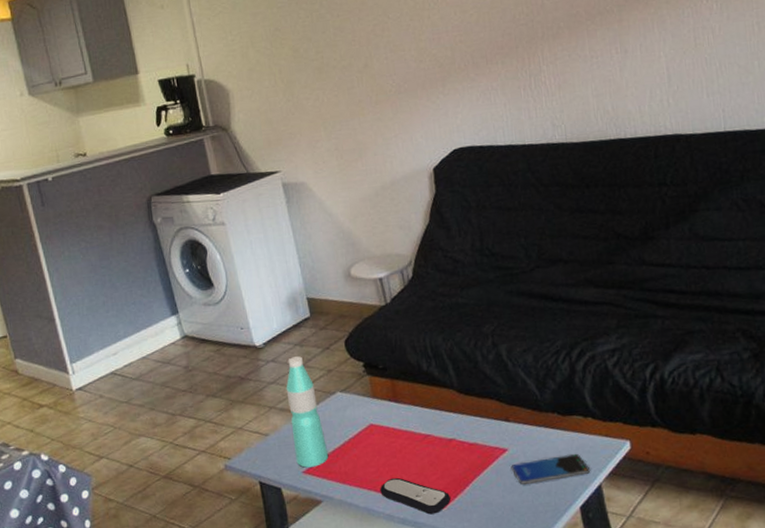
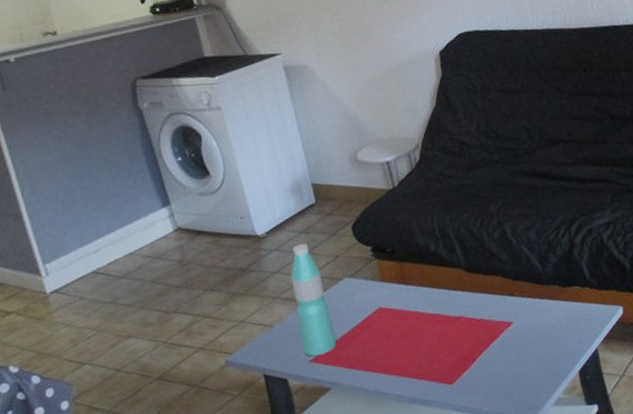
remote control: present [380,477,451,515] -> none [389,358,459,392]
smartphone: present [510,454,591,484] -> none [515,322,588,355]

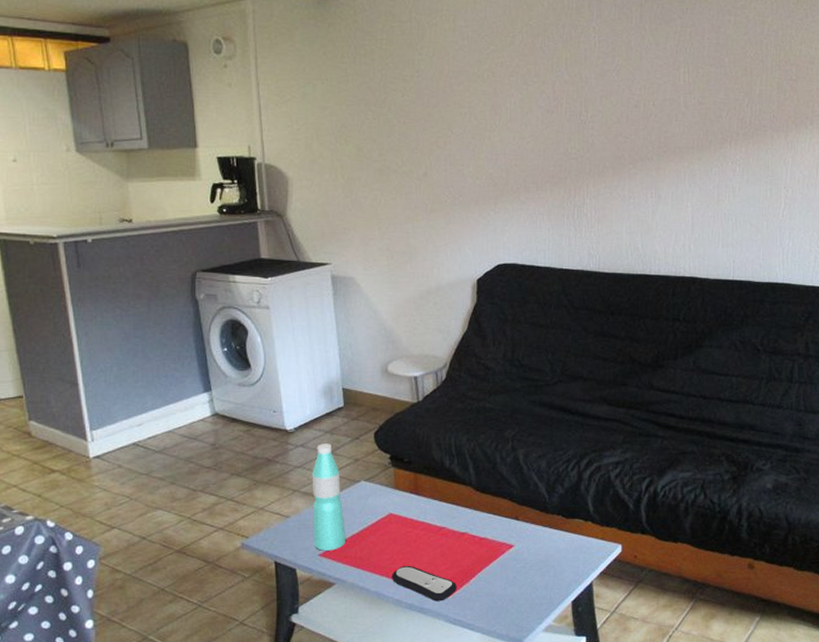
remote control: none [389,358,459,392] -> present [392,565,457,602]

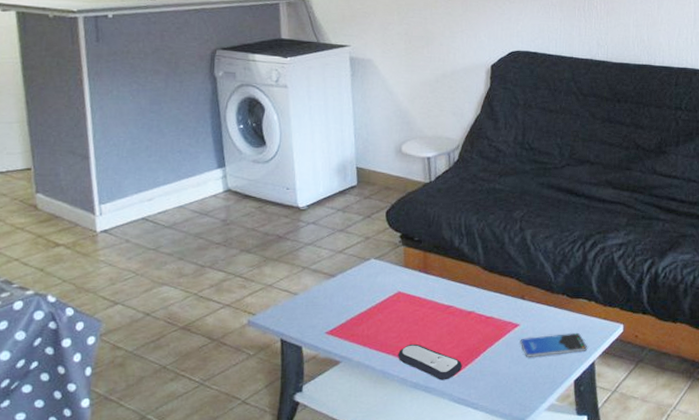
water bottle: present [312,444,346,551] -> none [321,221,354,329]
smartphone: none [515,554,585,578] -> present [520,333,588,357]

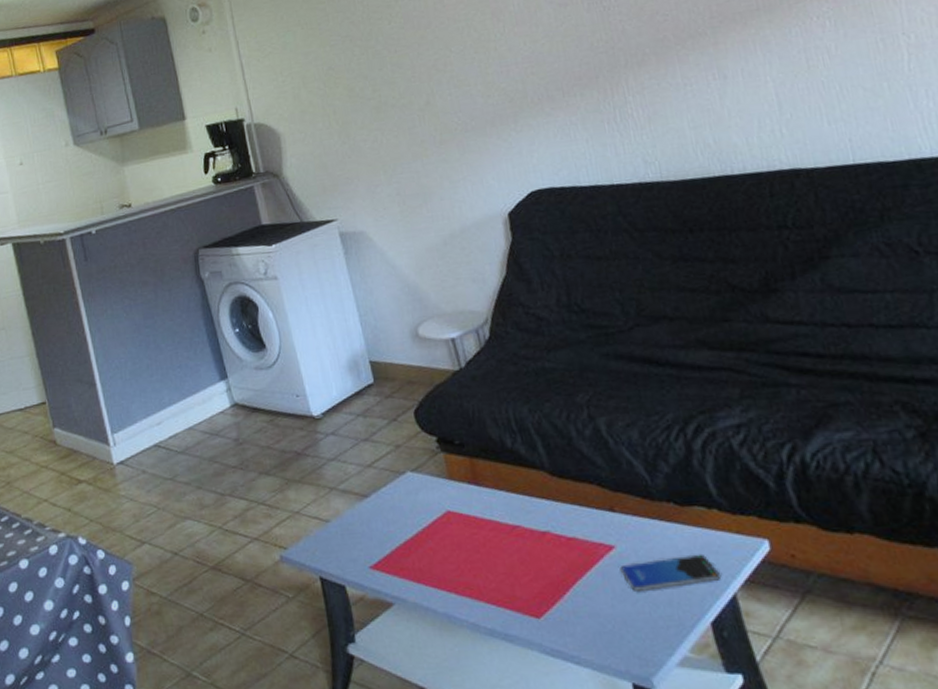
remote control: present [398,343,462,380] -> none [461,577,548,625]

